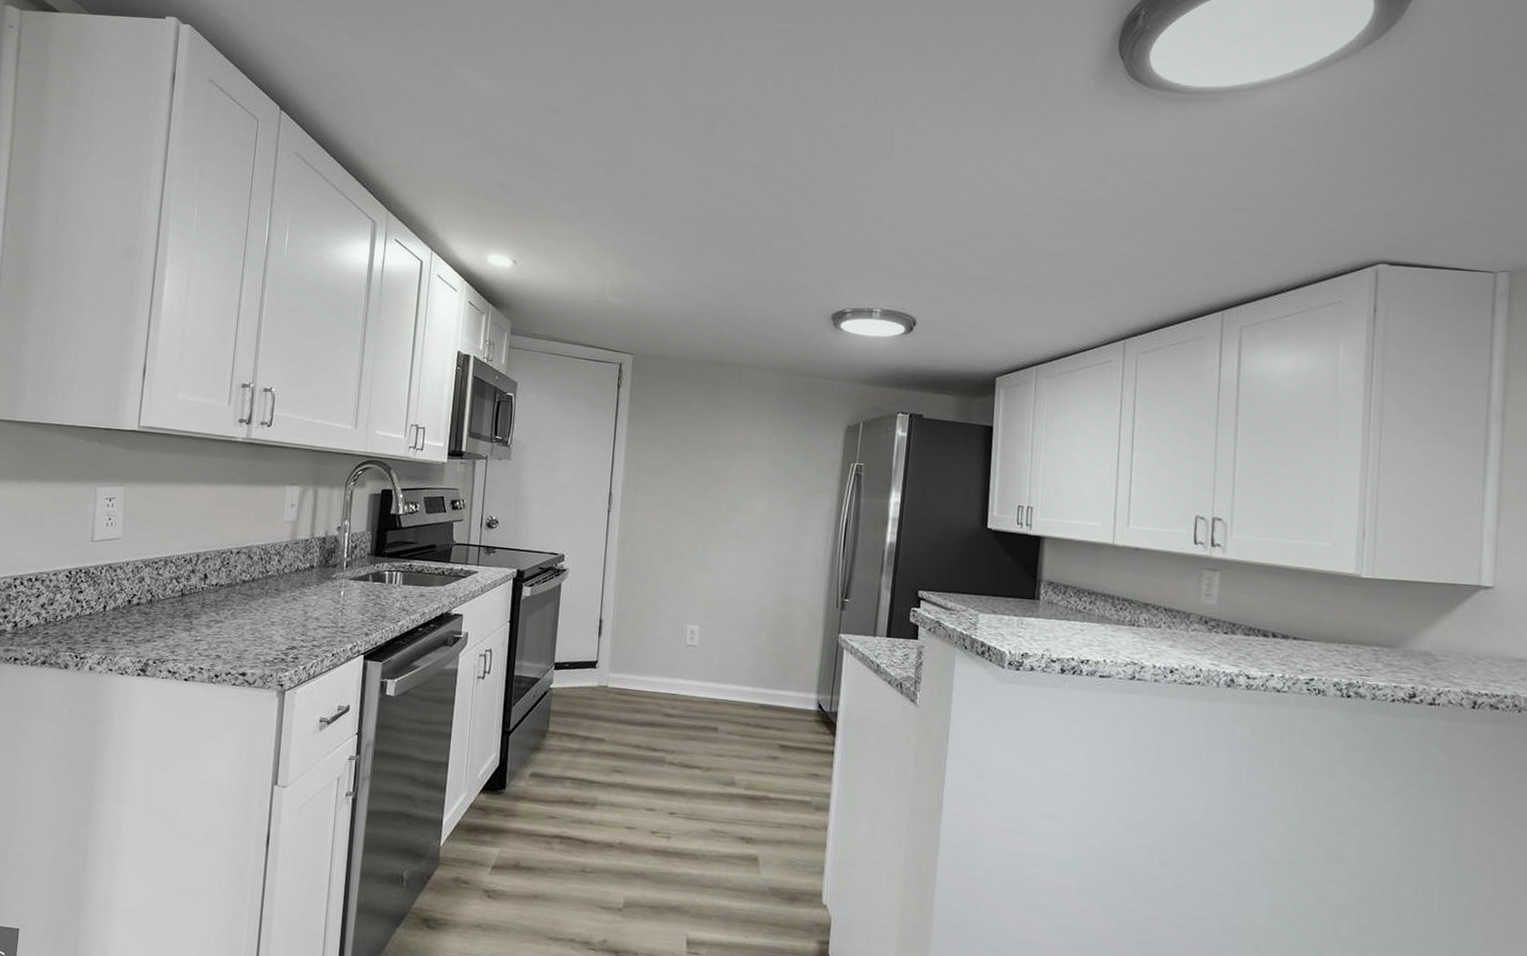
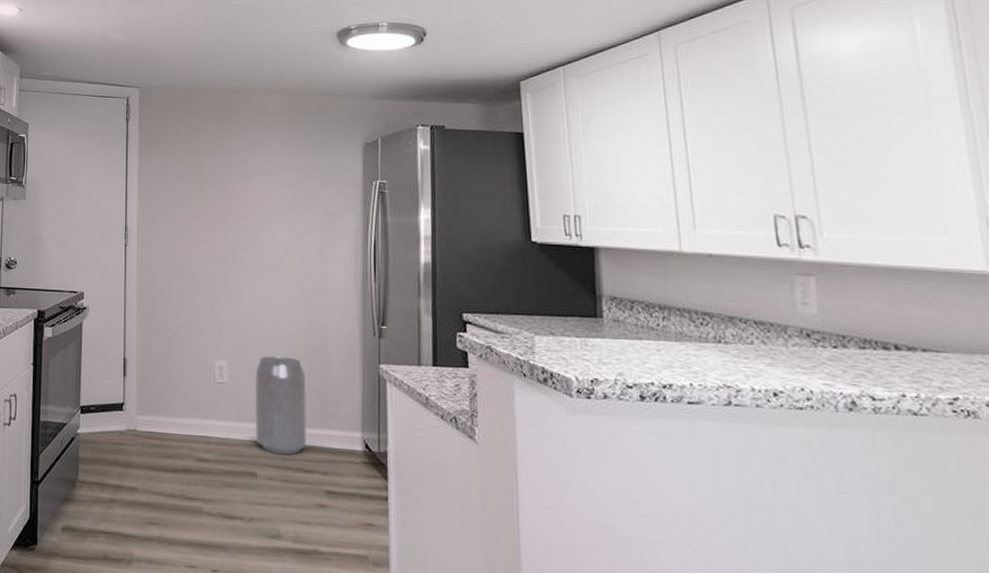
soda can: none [719,622,771,713] -> present [254,356,307,455]

